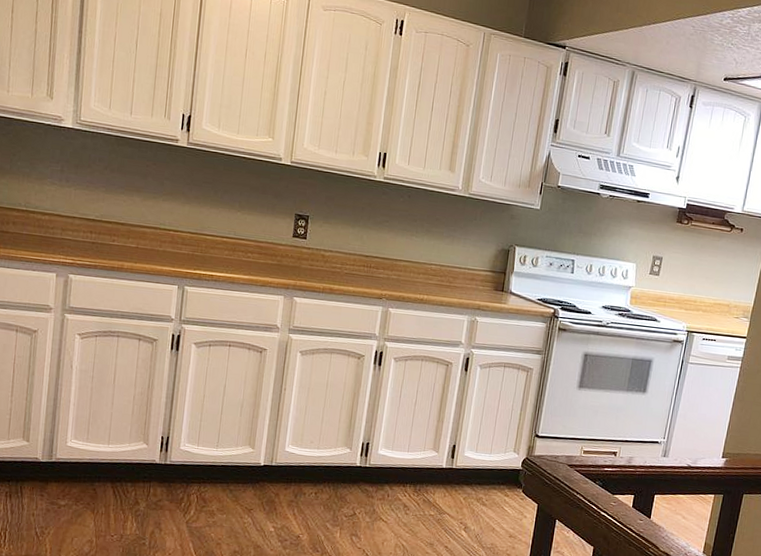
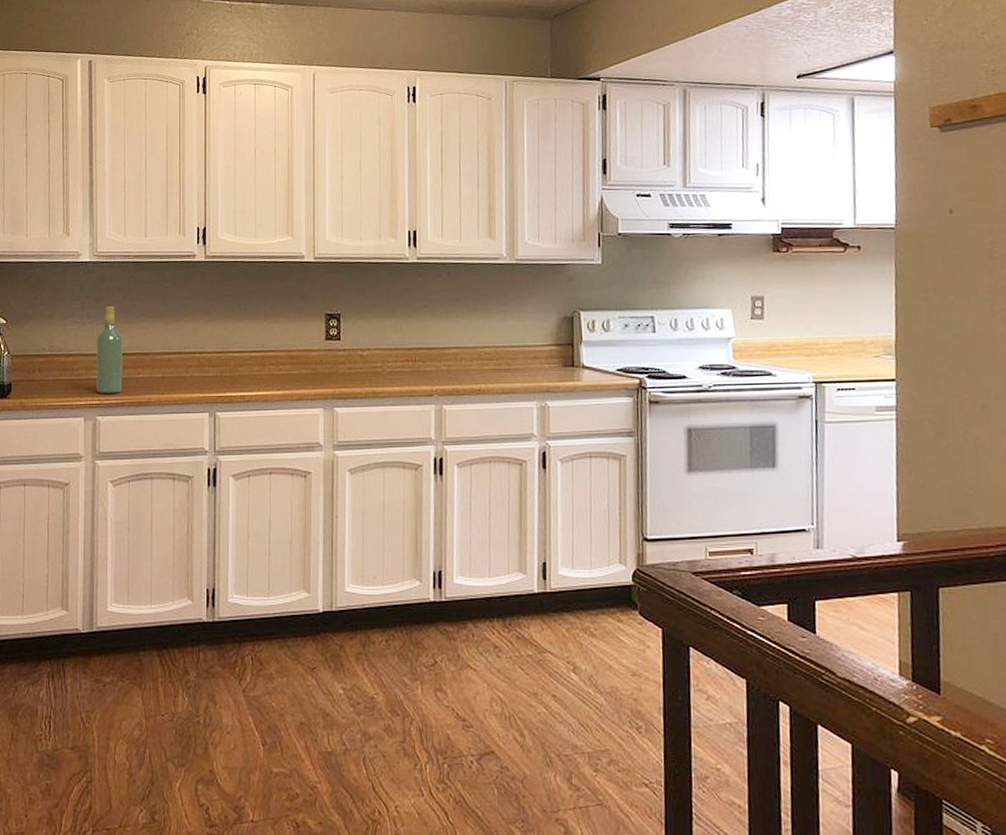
wine bottle: none [70,174,100,256] -> present [96,306,123,393]

